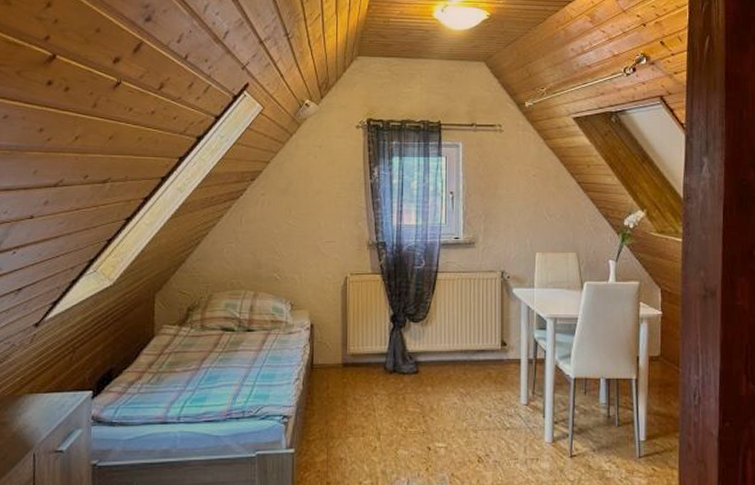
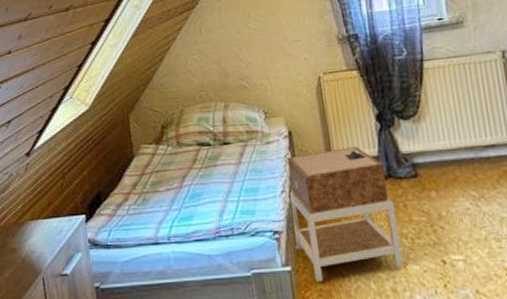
nightstand: none [301,343,395,464] -> present [287,147,403,283]

